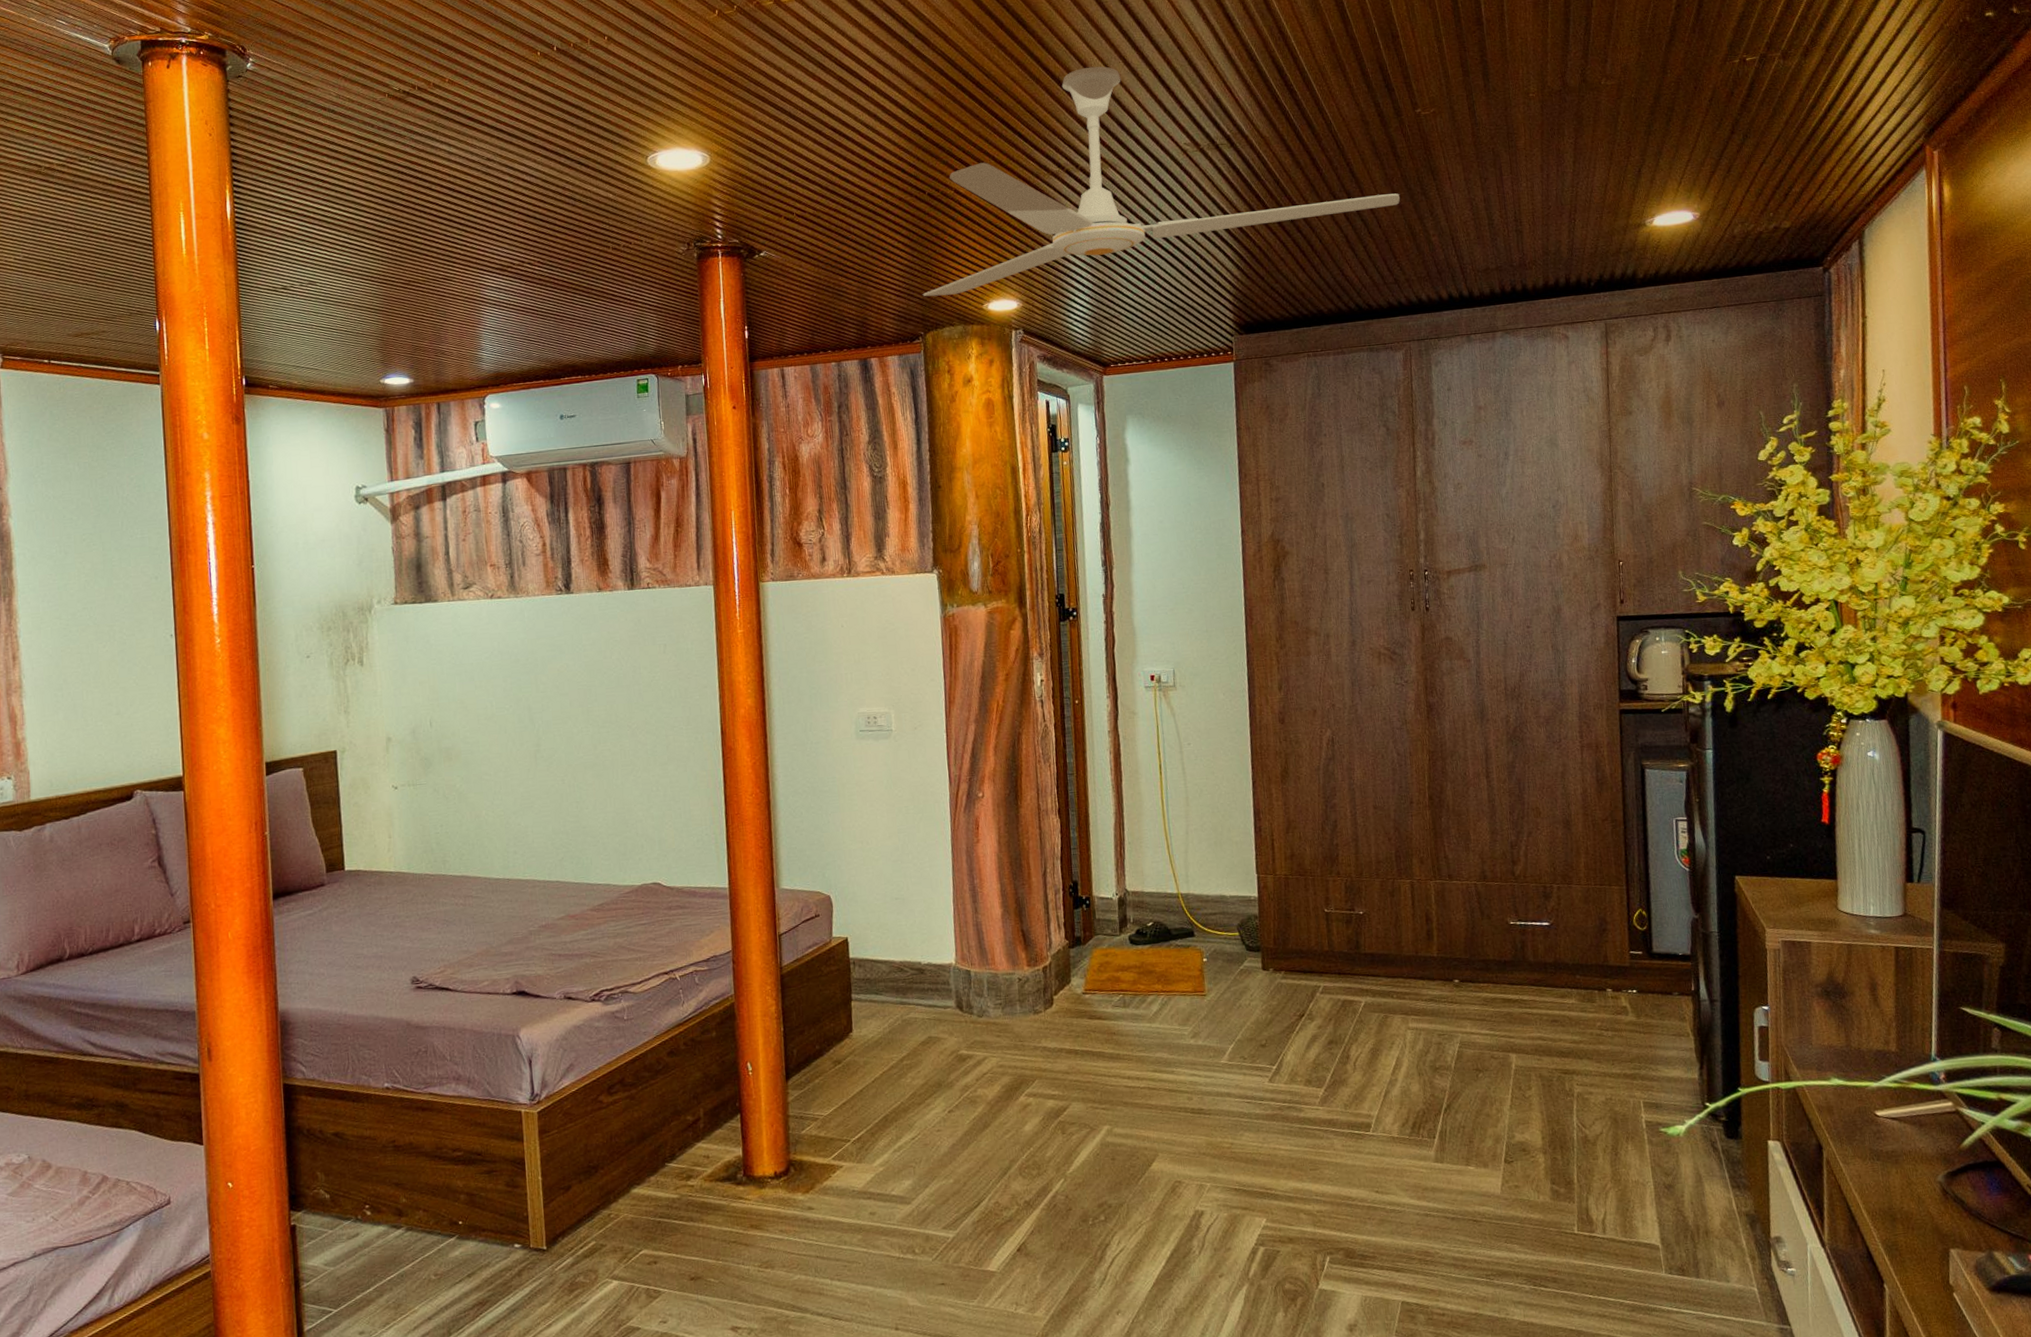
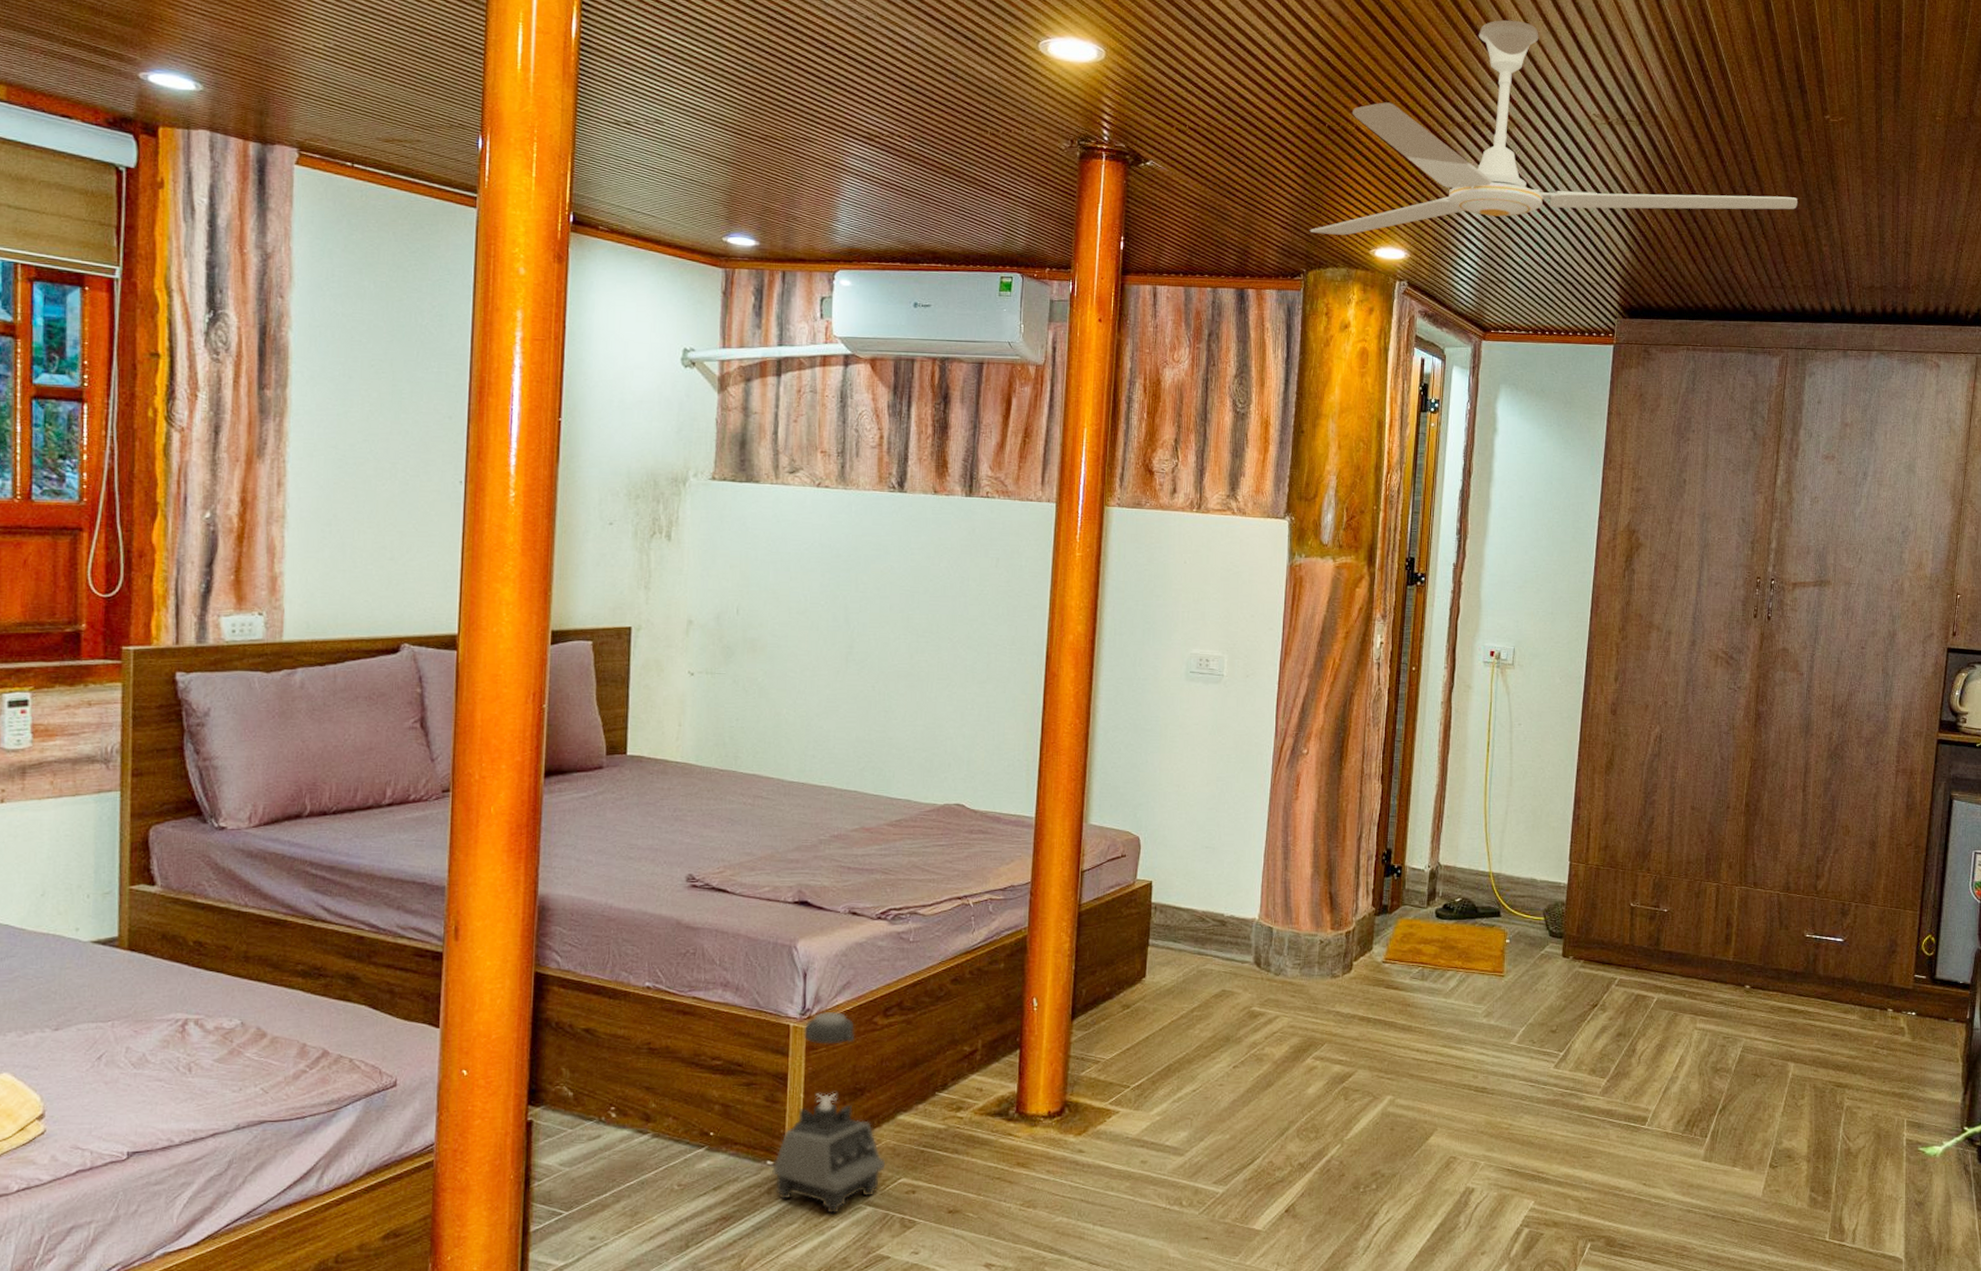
blender: none [520,1093,625,1291] -> present [772,1011,885,1214]

